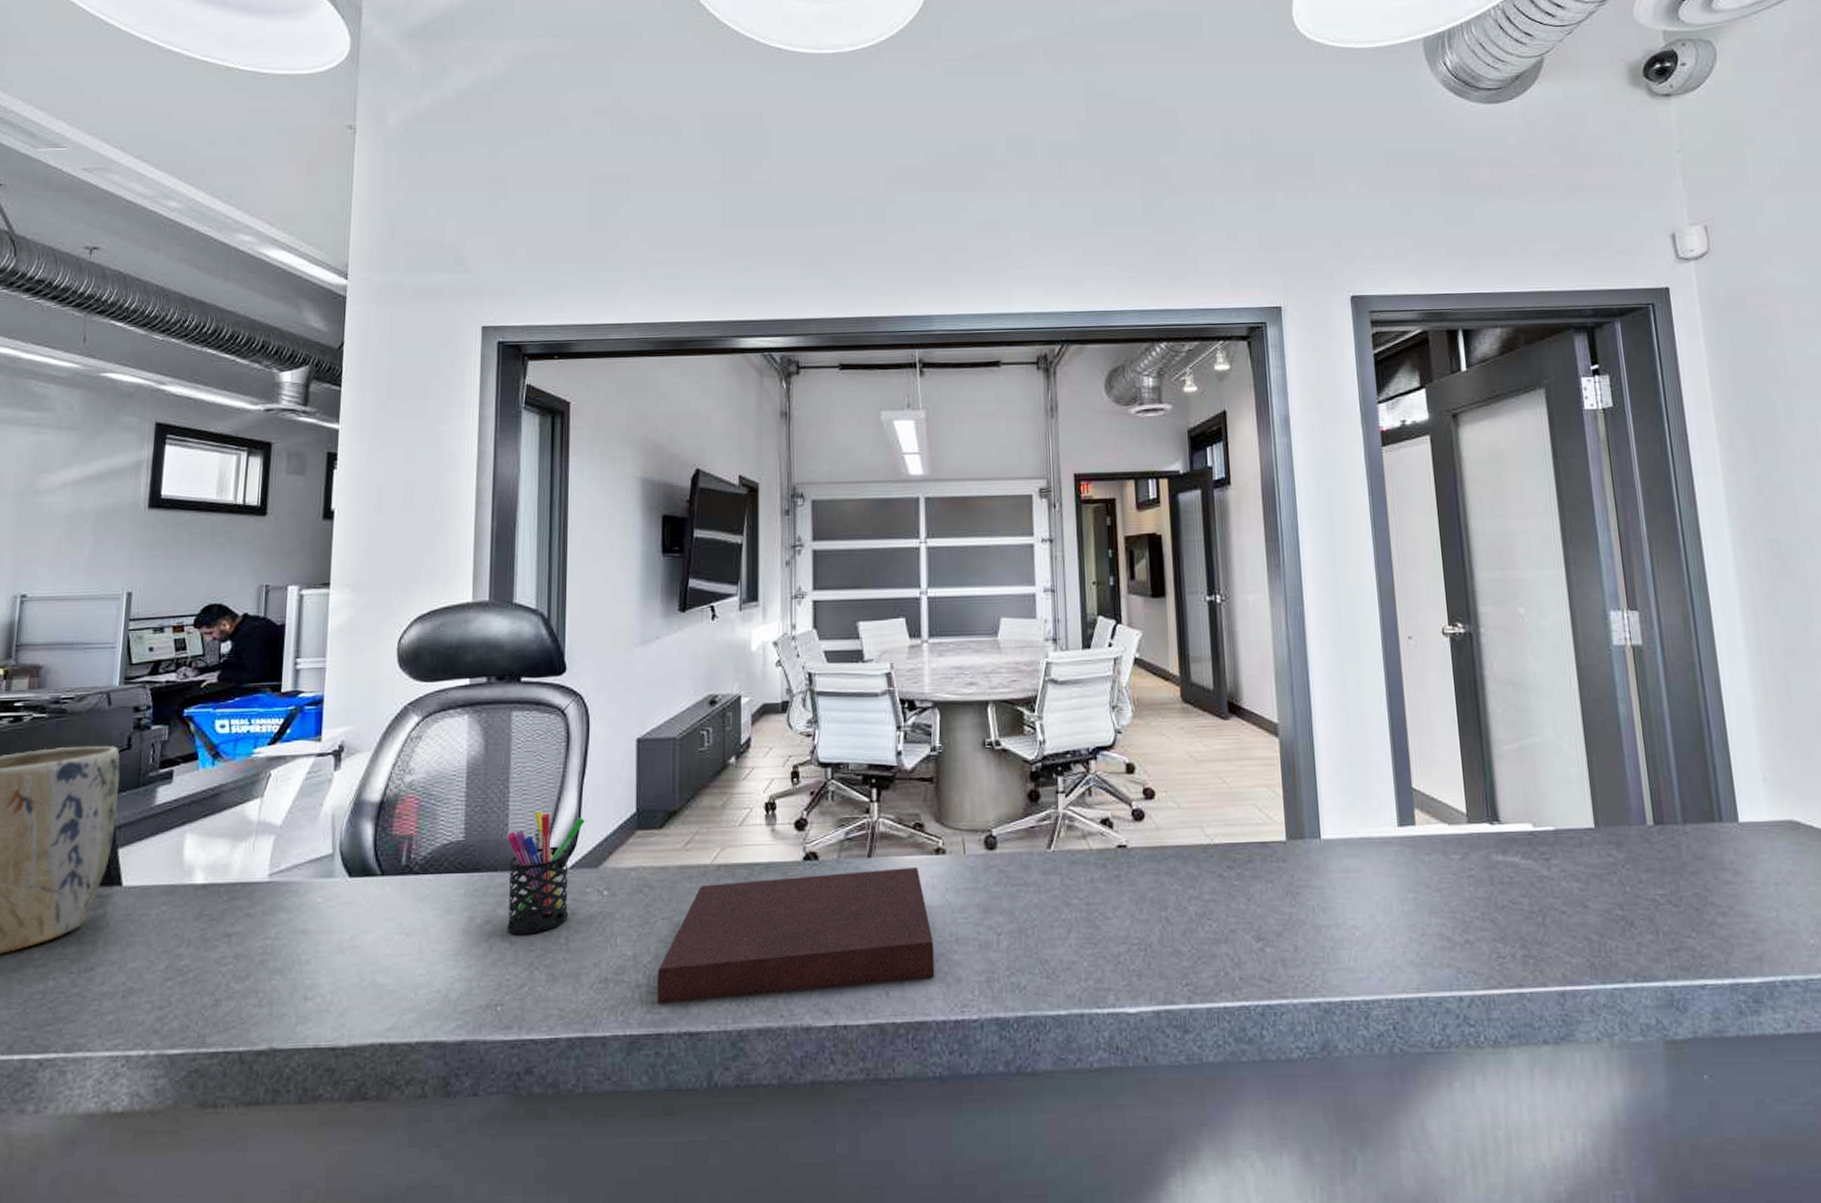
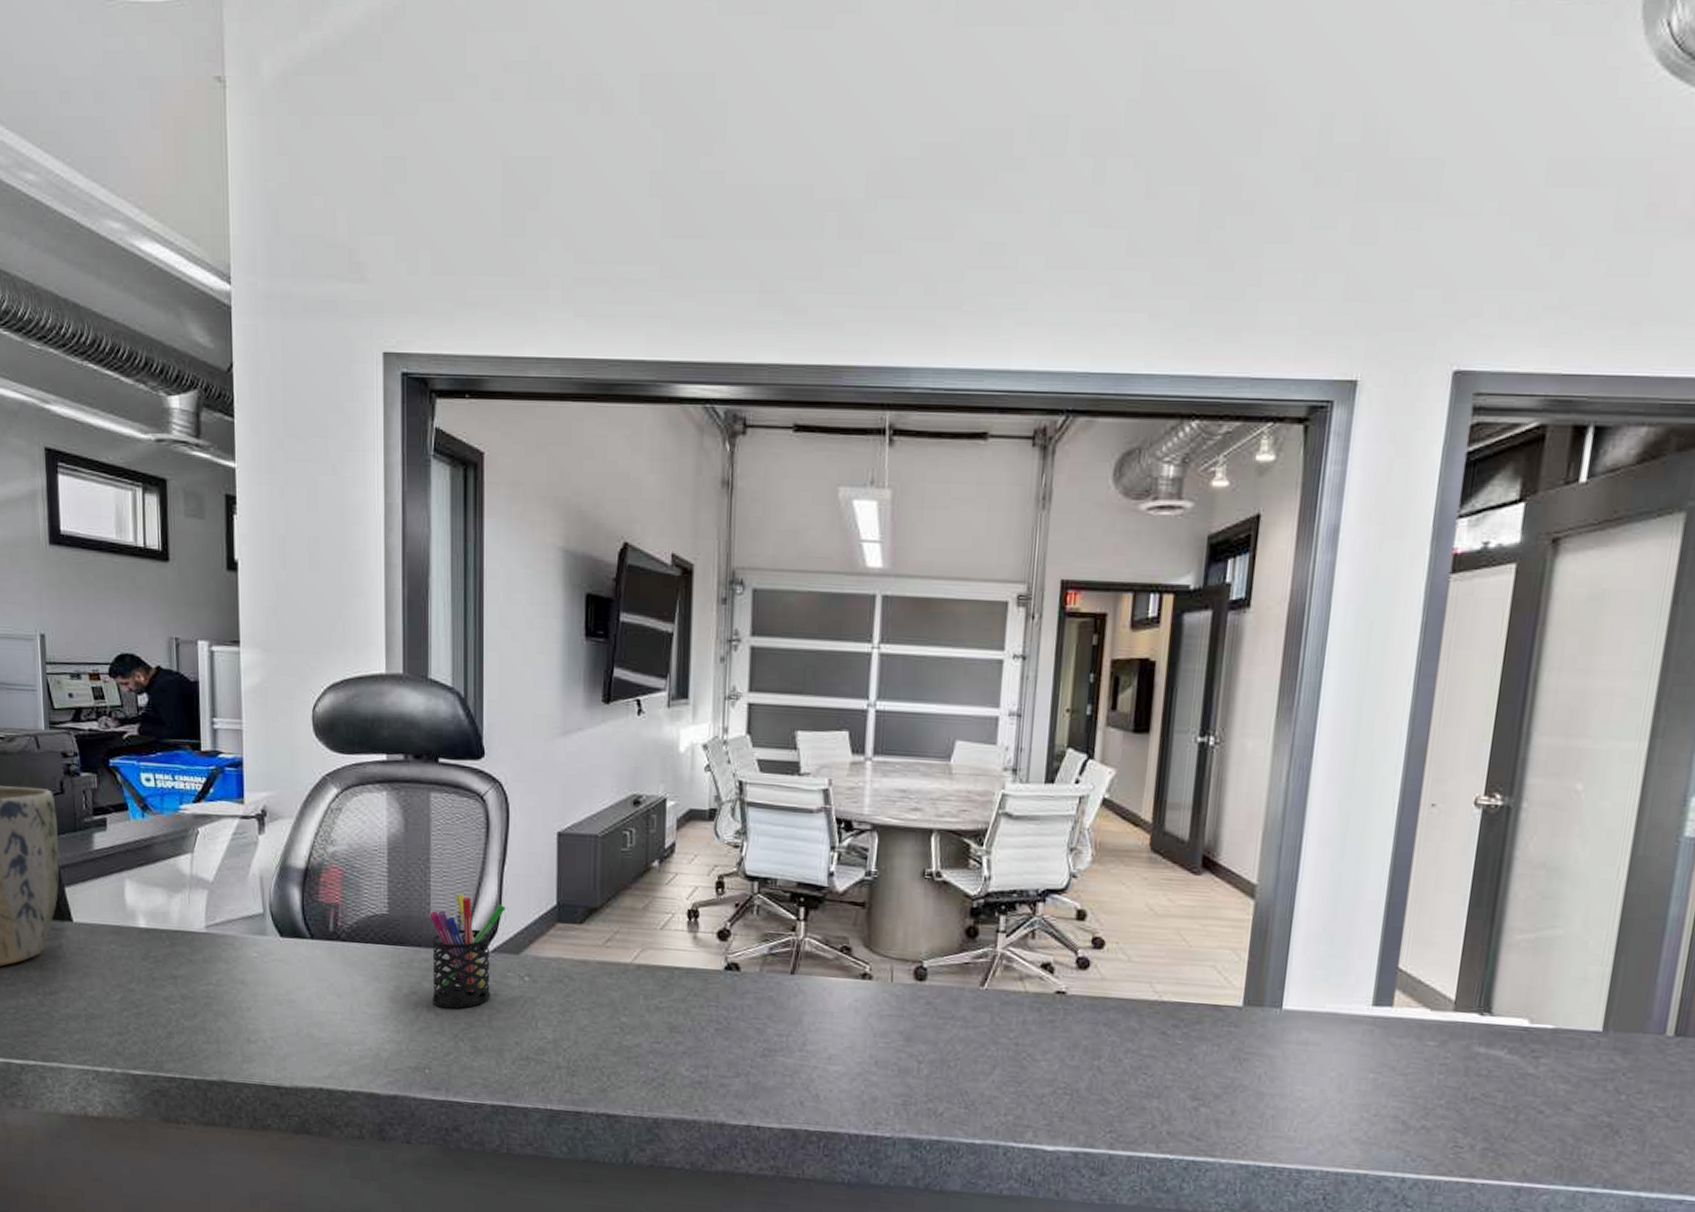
notebook: present [657,866,935,1003] -> none [576,982,853,1095]

